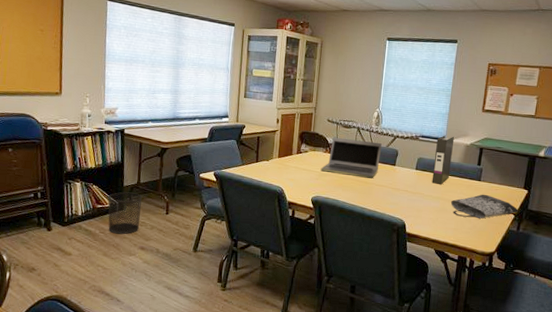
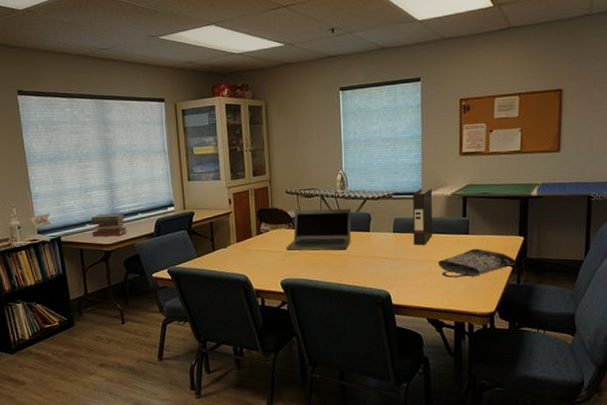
waste bin: present [107,192,143,235] -> none [54,305,94,354]
books: none [152,114,184,137] -> present [92,212,127,237]

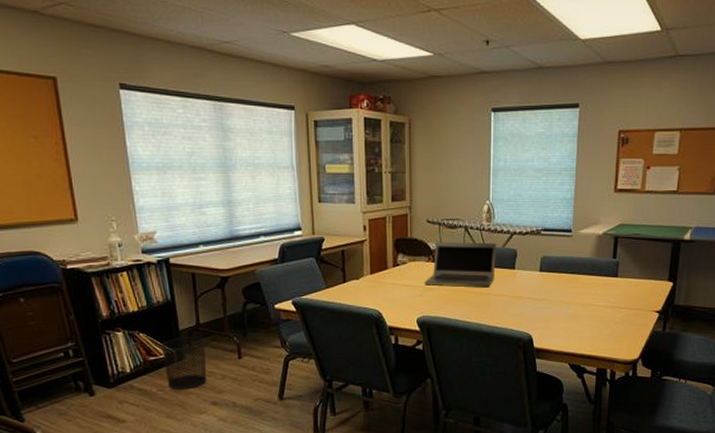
waste bin: none [54,305,94,354] -> present [160,337,206,390]
books: present [92,212,127,237] -> none [206,234,247,261]
binder: present [412,188,433,245] -> none [560,226,584,286]
tote bag: present [438,248,517,278] -> none [584,292,664,322]

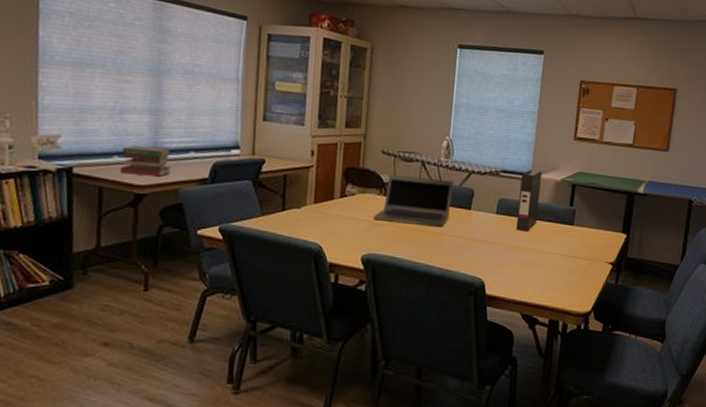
waste bin: present [160,337,206,390] -> none [43,261,105,326]
books: none [206,234,247,261] -> present [119,144,171,177]
binder: none [560,226,584,286] -> present [516,169,543,232]

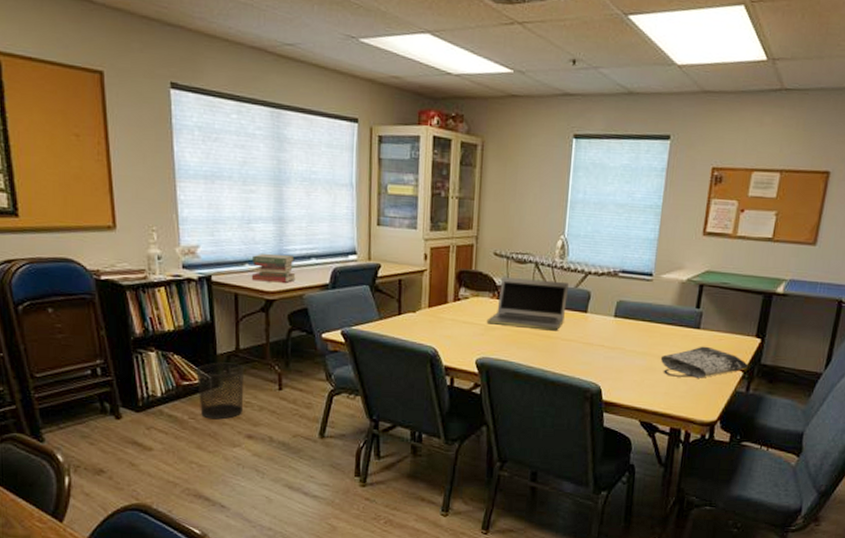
waste bin: none [43,261,105,326] -> present [195,362,245,420]
binder: present [516,169,543,232] -> none [635,269,666,336]
tote bag: none [539,241,617,271] -> present [660,346,749,378]

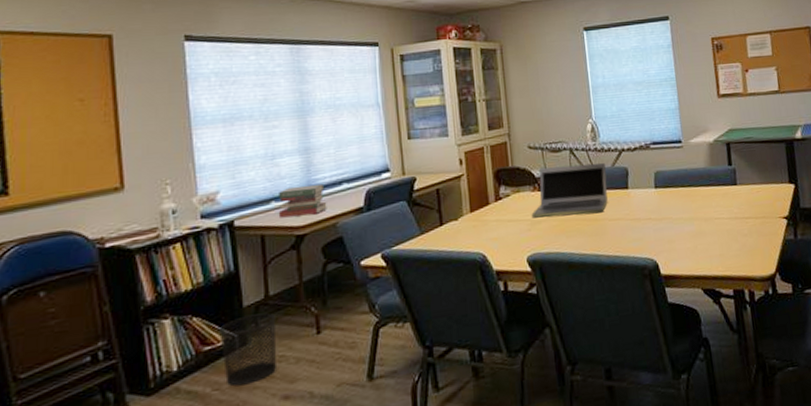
tote bag: present [660,346,749,378] -> none [707,200,791,237]

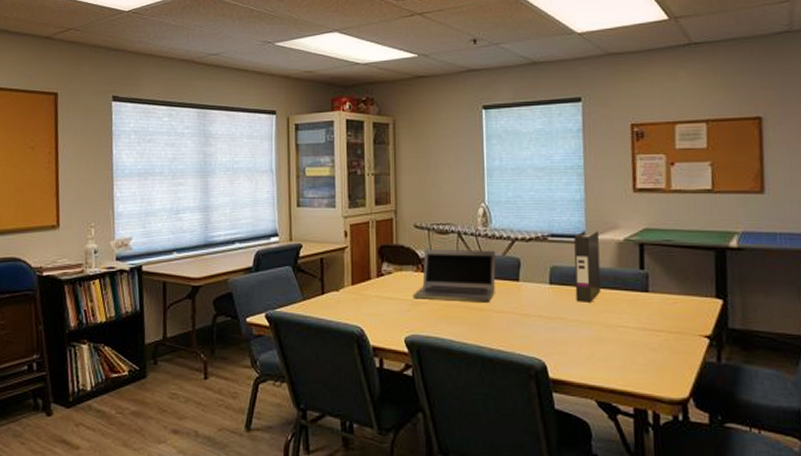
waste bin: present [218,313,276,386] -> none [123,352,171,414]
books: present [278,183,327,218] -> none [178,241,221,269]
binder: none [672,135,699,202] -> present [574,231,602,302]

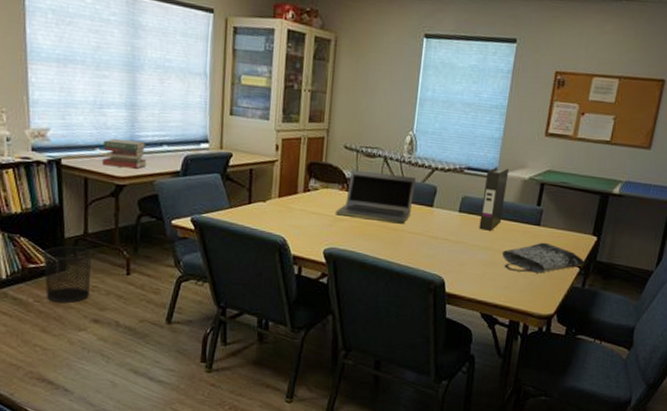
waste bin: none [123,352,171,414] -> present [41,246,93,303]
books: none [178,241,221,269] -> present [101,138,147,169]
tote bag: none [608,311,715,348] -> present [501,242,586,273]

